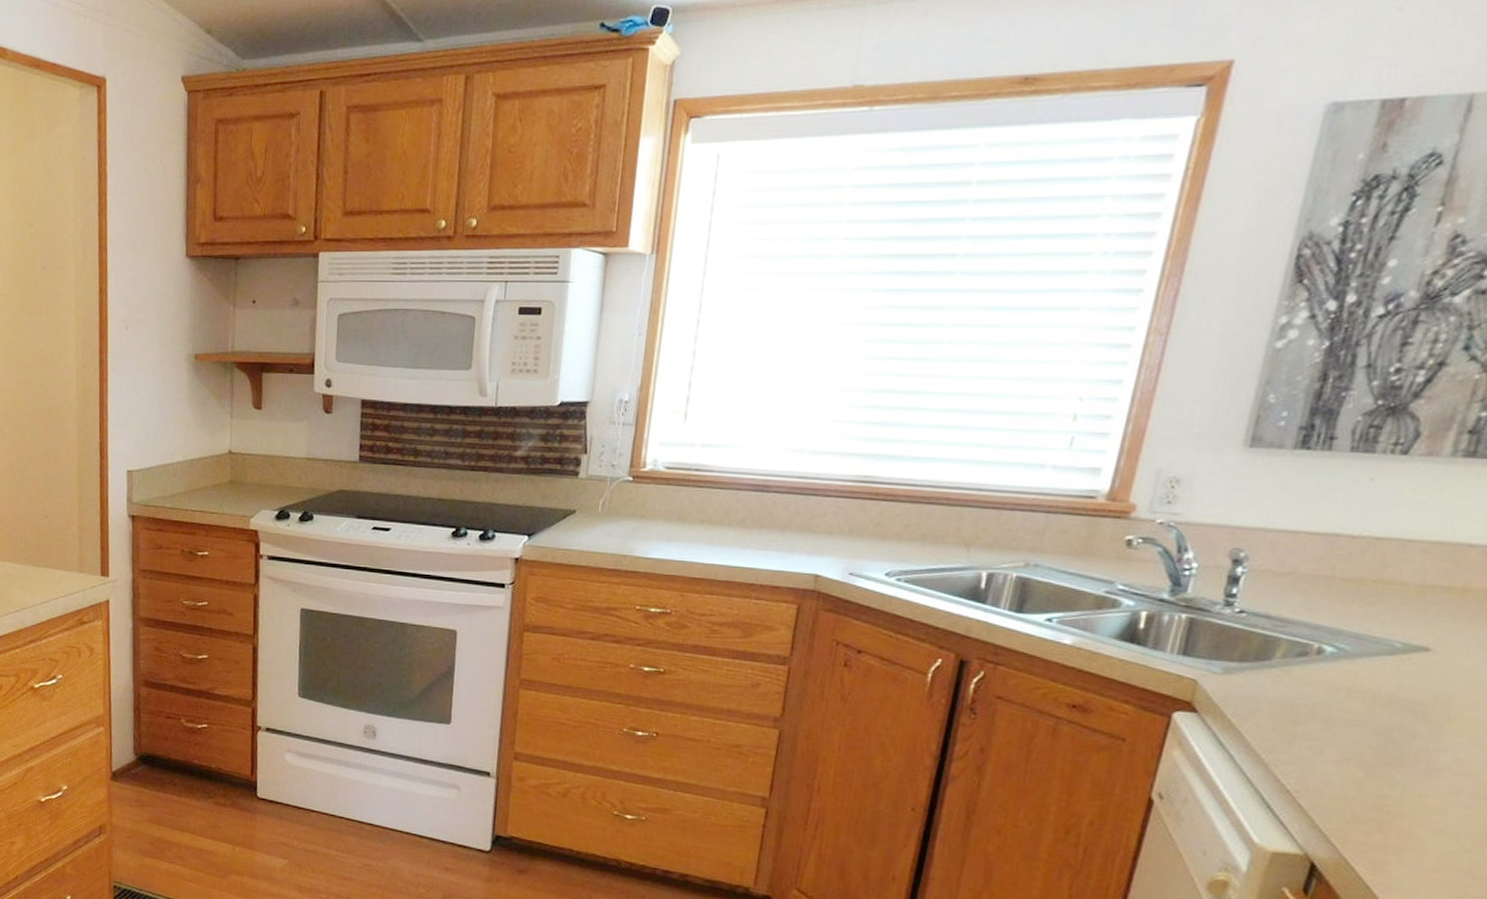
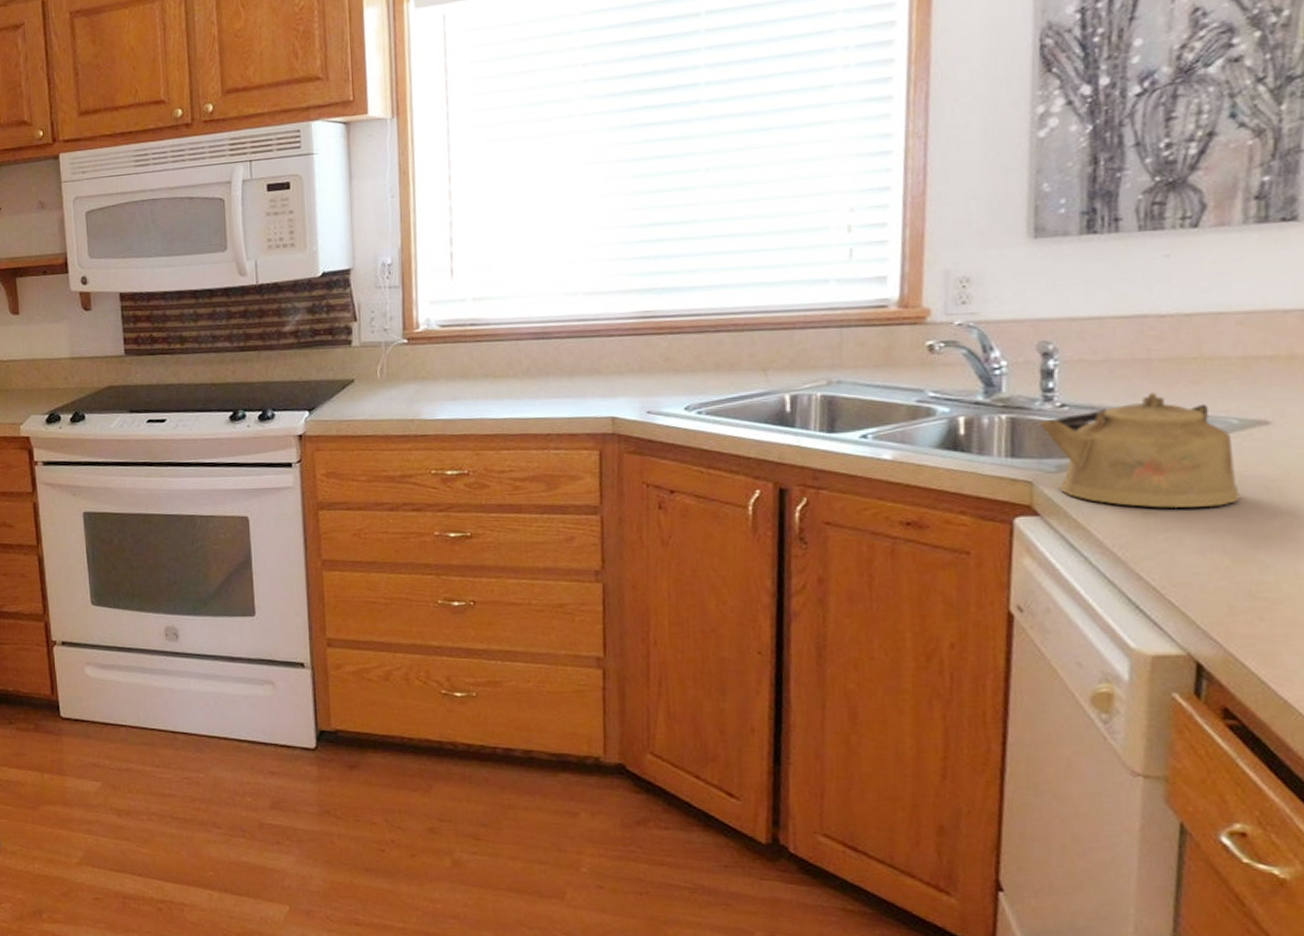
kettle: none [1215,608,1391,723] -> present [1038,392,1240,508]

